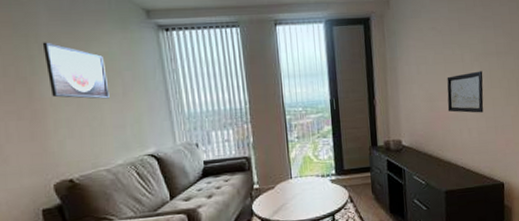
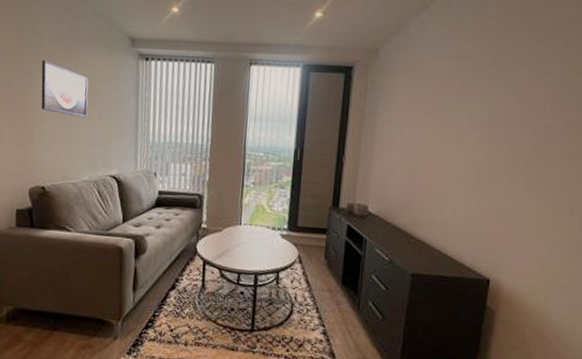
wall art: present [447,71,484,113] -> none [430,141,482,191]

